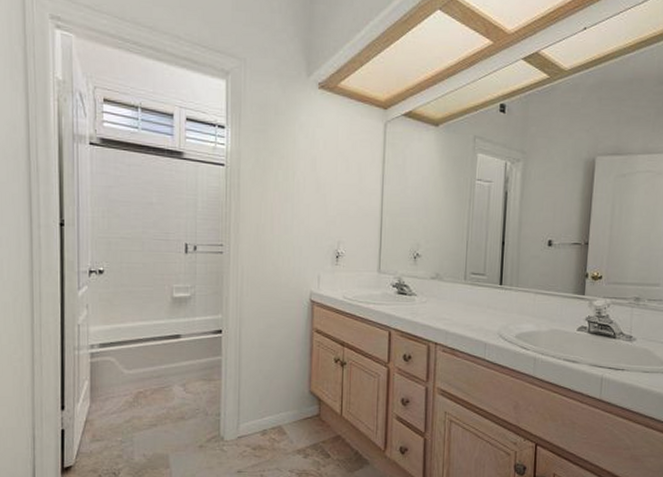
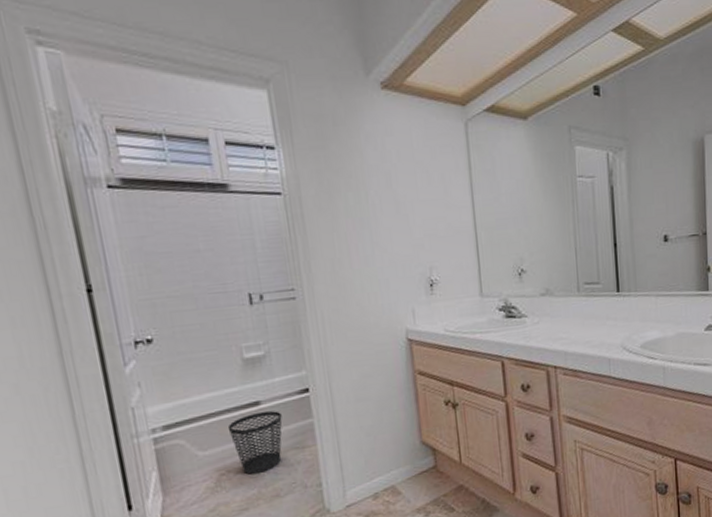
wastebasket: none [151,344,196,396] -> present [227,411,283,474]

